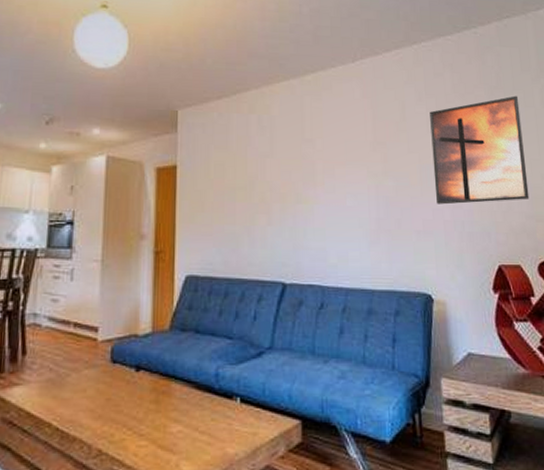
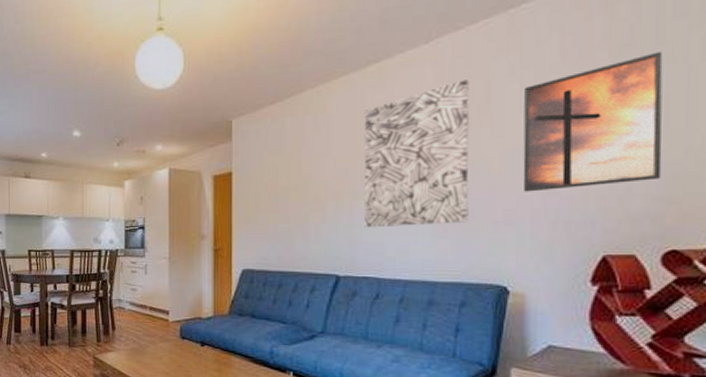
wall art: none [304,98,396,233] -> present [363,79,470,228]

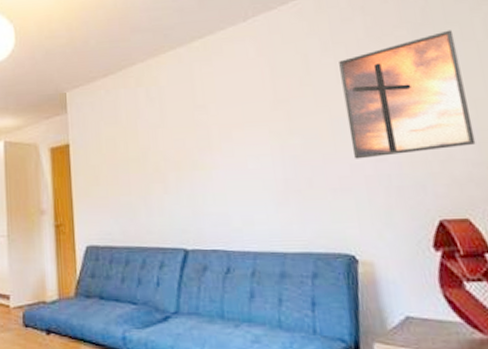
wall art: present [363,79,470,228] -> none [194,54,307,199]

